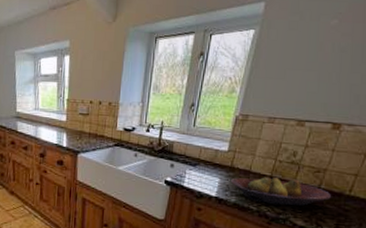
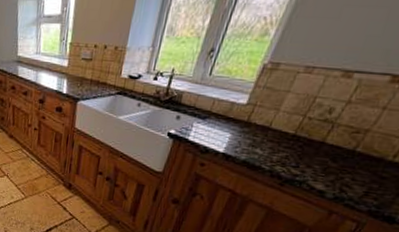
fruit bowl: present [231,177,331,206] -> none [244,134,368,169]

